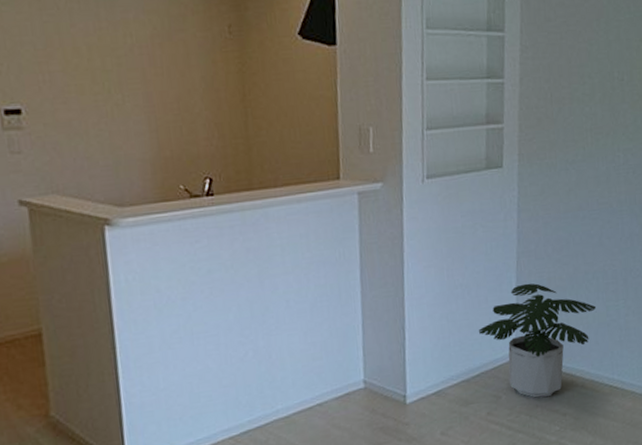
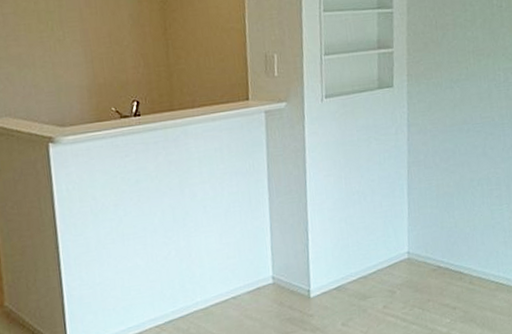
potted plant: present [478,283,597,398] -> none [374,189,482,293]

